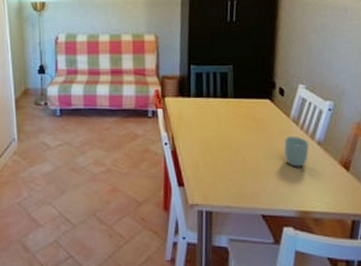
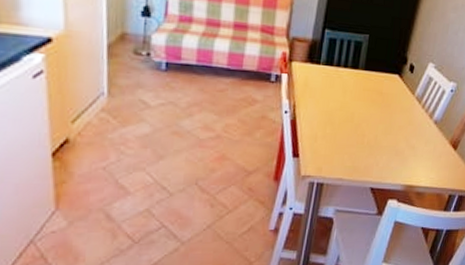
cup: present [284,137,309,167] -> none [402,114,427,144]

